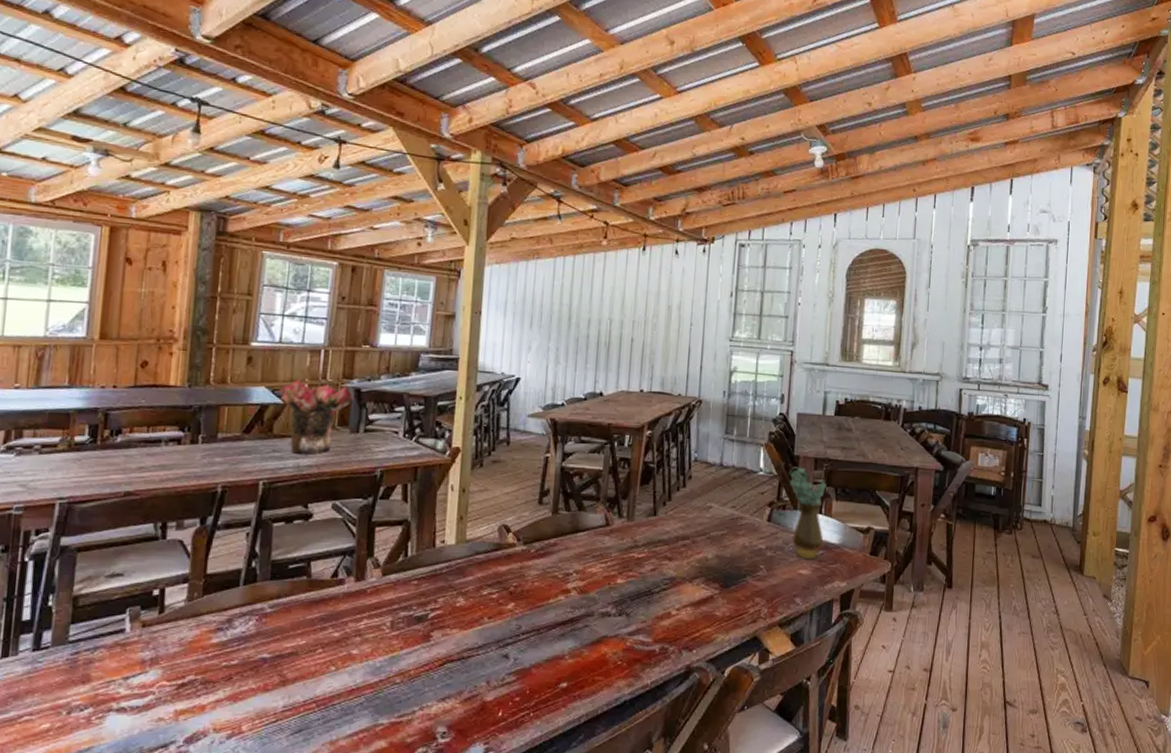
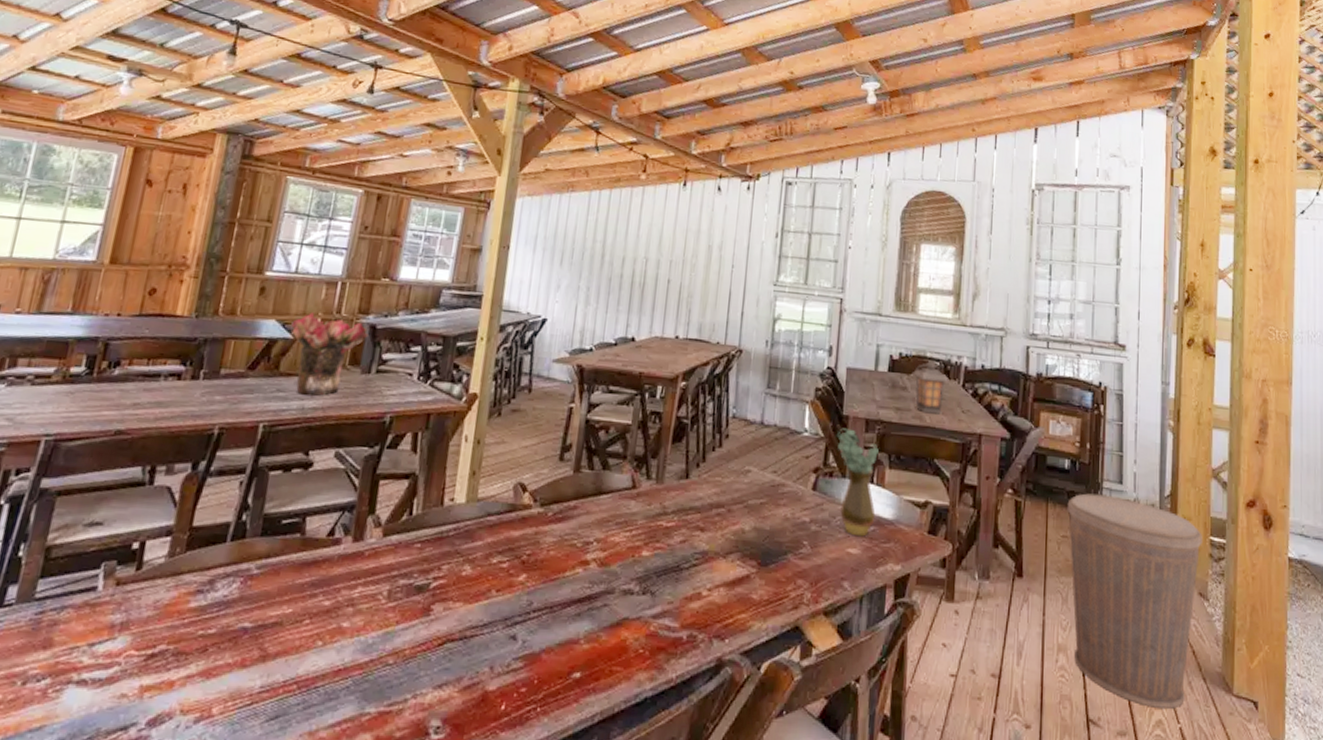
lantern: none [856,405,890,452] -> present [911,361,949,415]
trash can: none [992,515,1109,691] -> present [1067,493,1202,710]

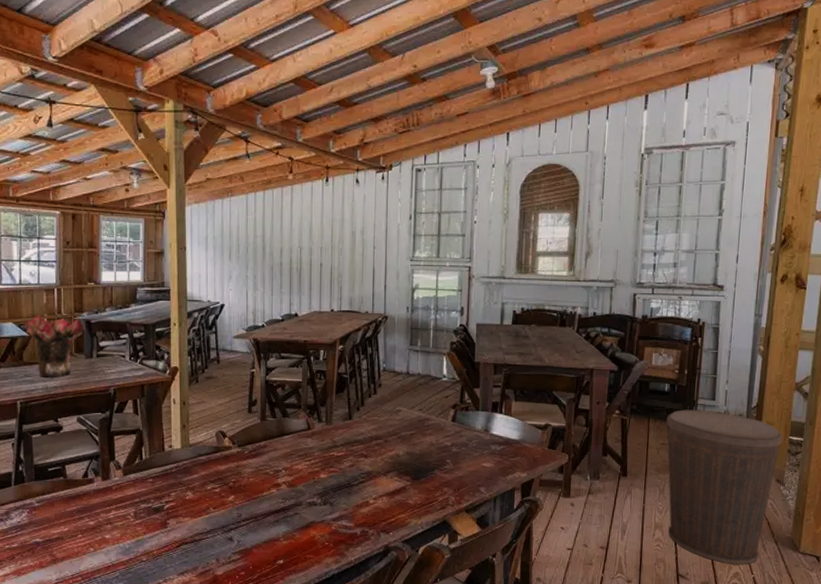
vase: present [836,424,879,537] -> none [470,370,506,454]
lantern: present [911,361,949,415] -> none [532,313,565,356]

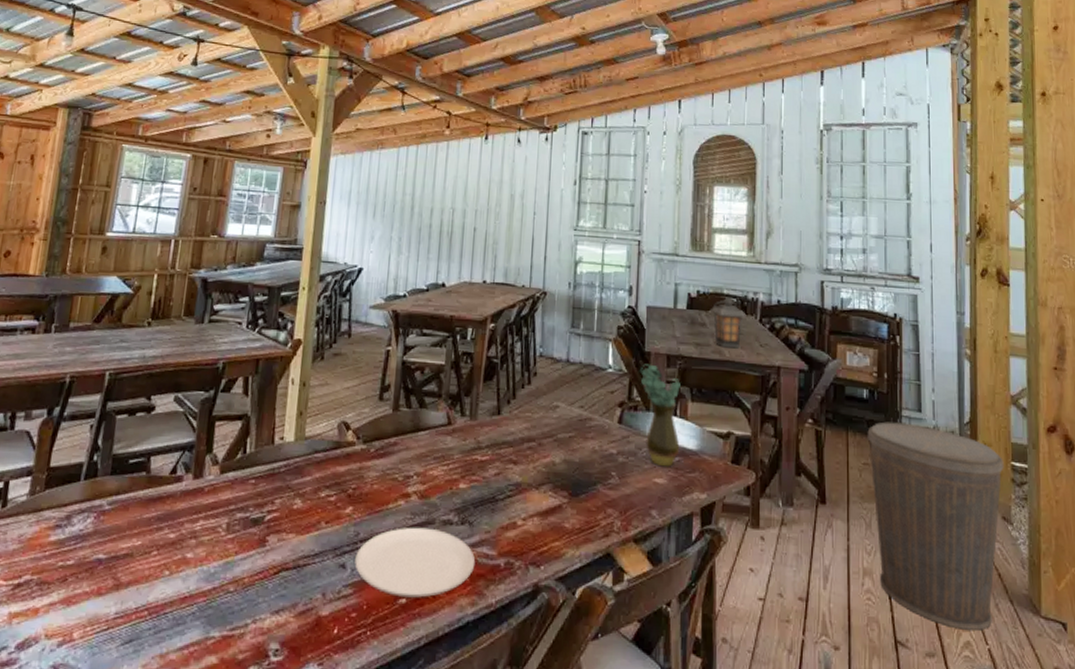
bouquet: present [25,315,86,378] -> none [131,269,201,345]
plate: none [240,508,337,559] -> present [355,527,476,598]
vase: none [470,370,506,454] -> present [639,360,681,467]
lantern: none [532,313,565,356] -> present [709,298,747,349]

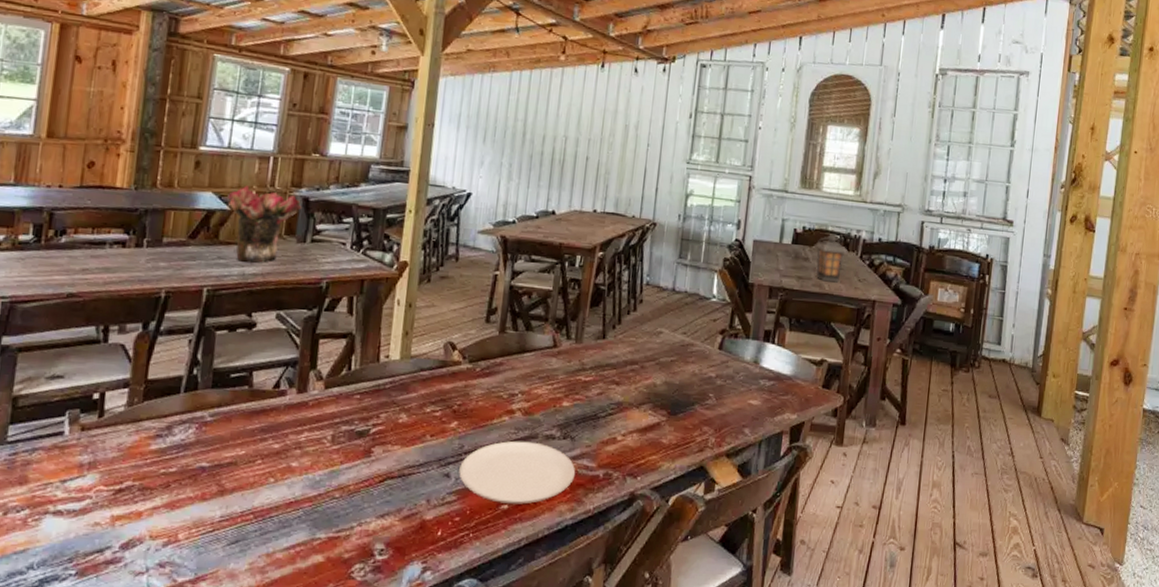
bouquet: none [131,269,201,345] -> present [228,186,302,263]
vase: present [639,360,681,467] -> none [742,291,781,390]
trash can: present [867,421,1004,631] -> none [946,353,1069,535]

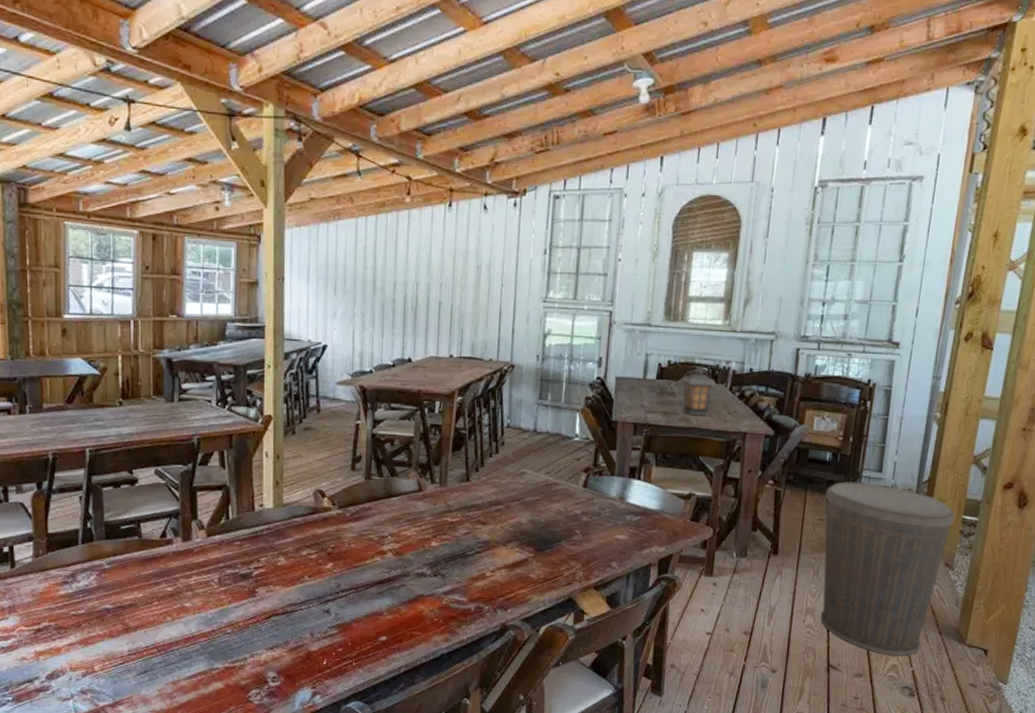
bouquet: present [228,186,302,263] -> none [96,350,166,423]
plate: present [459,440,576,505] -> none [338,579,448,636]
trash can: none [946,353,1069,535] -> present [821,481,956,657]

